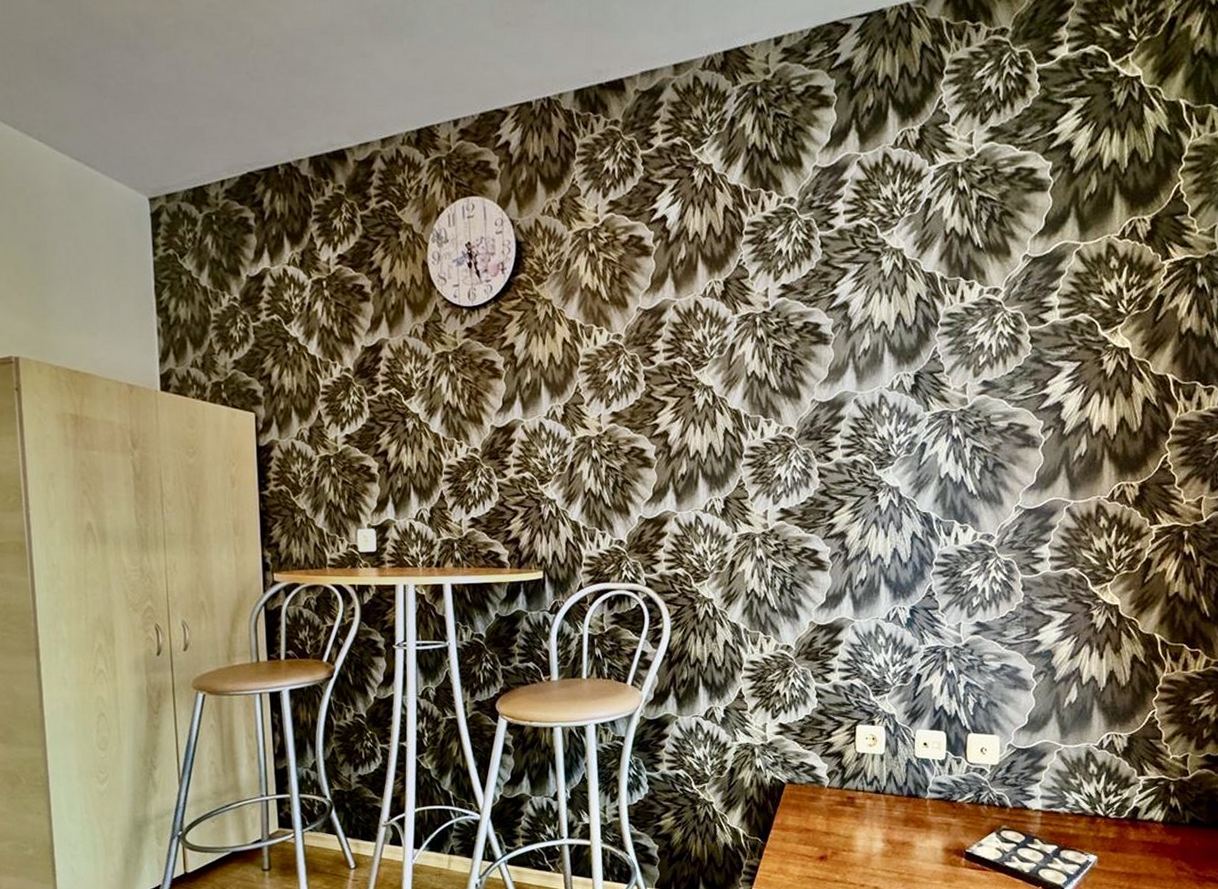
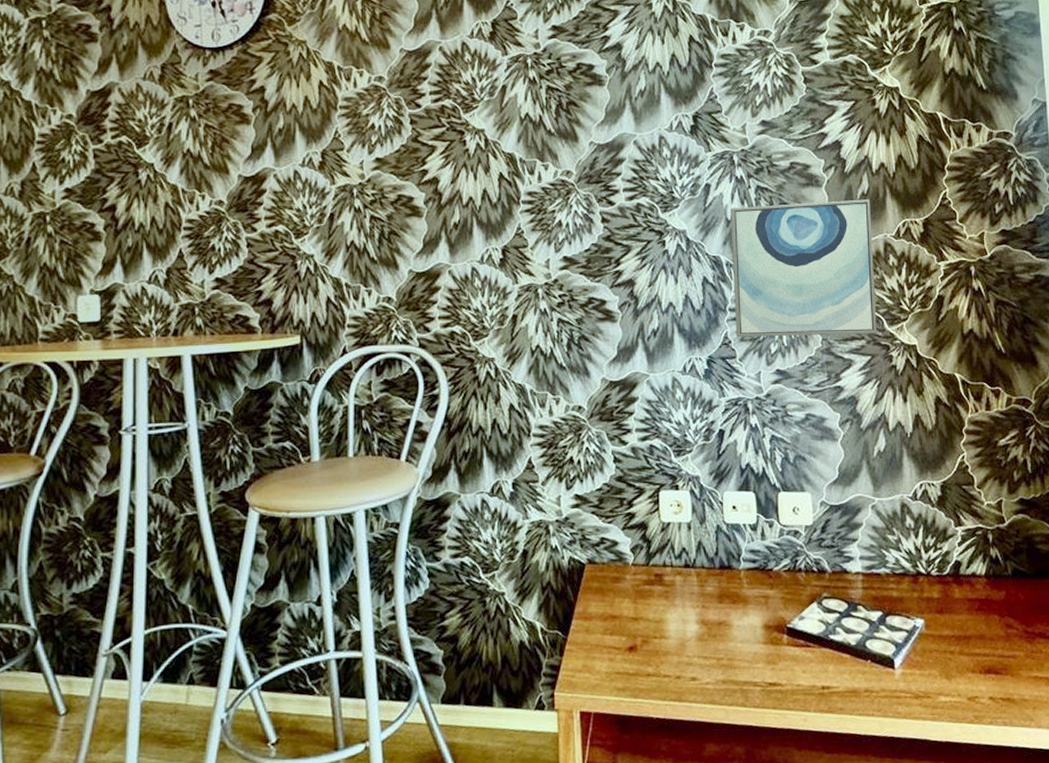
wall art: none [939,461,1087,593] -> present [730,199,877,337]

